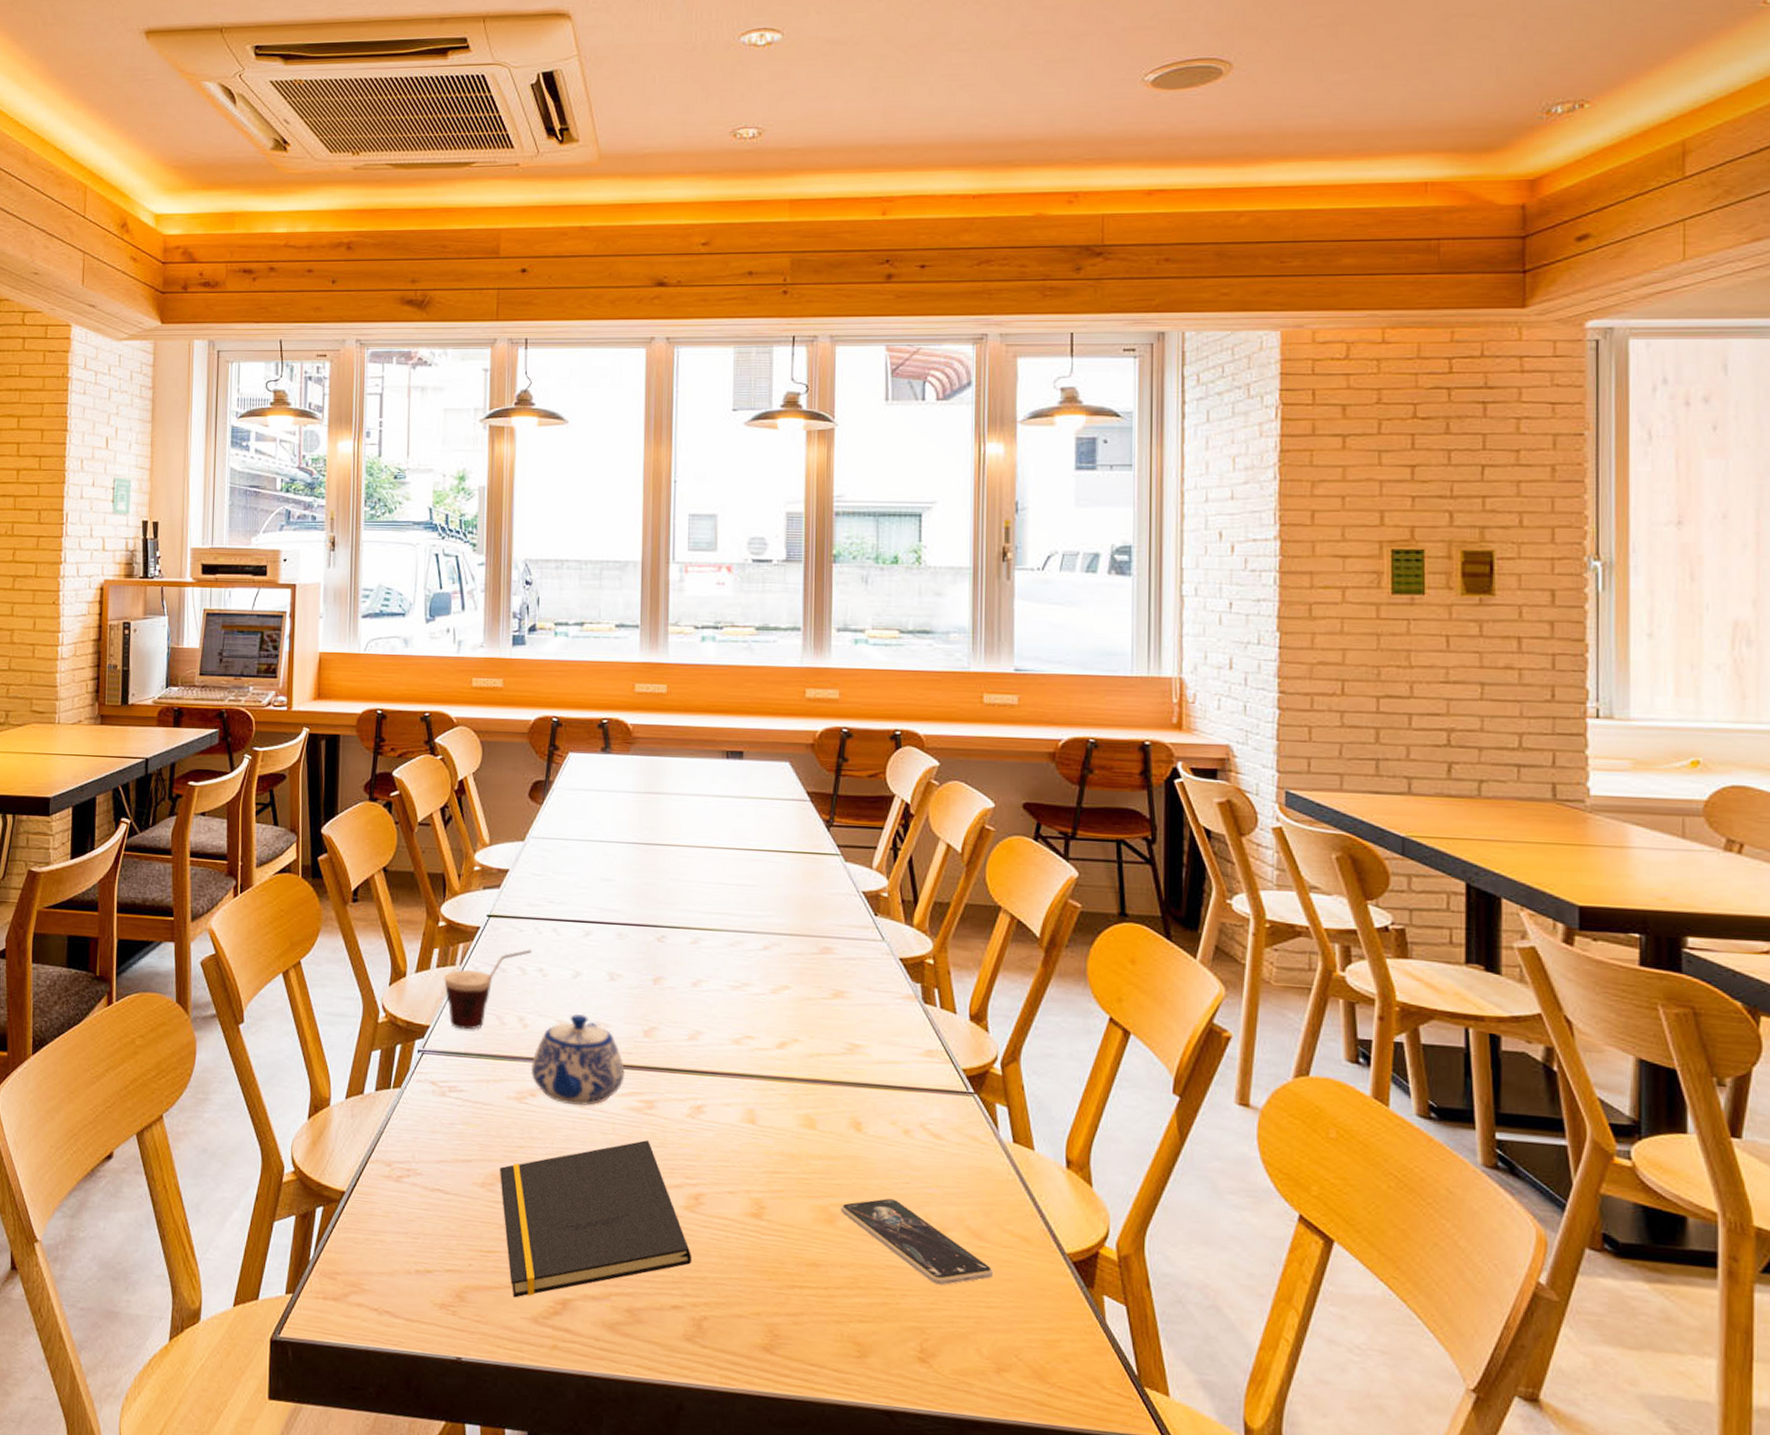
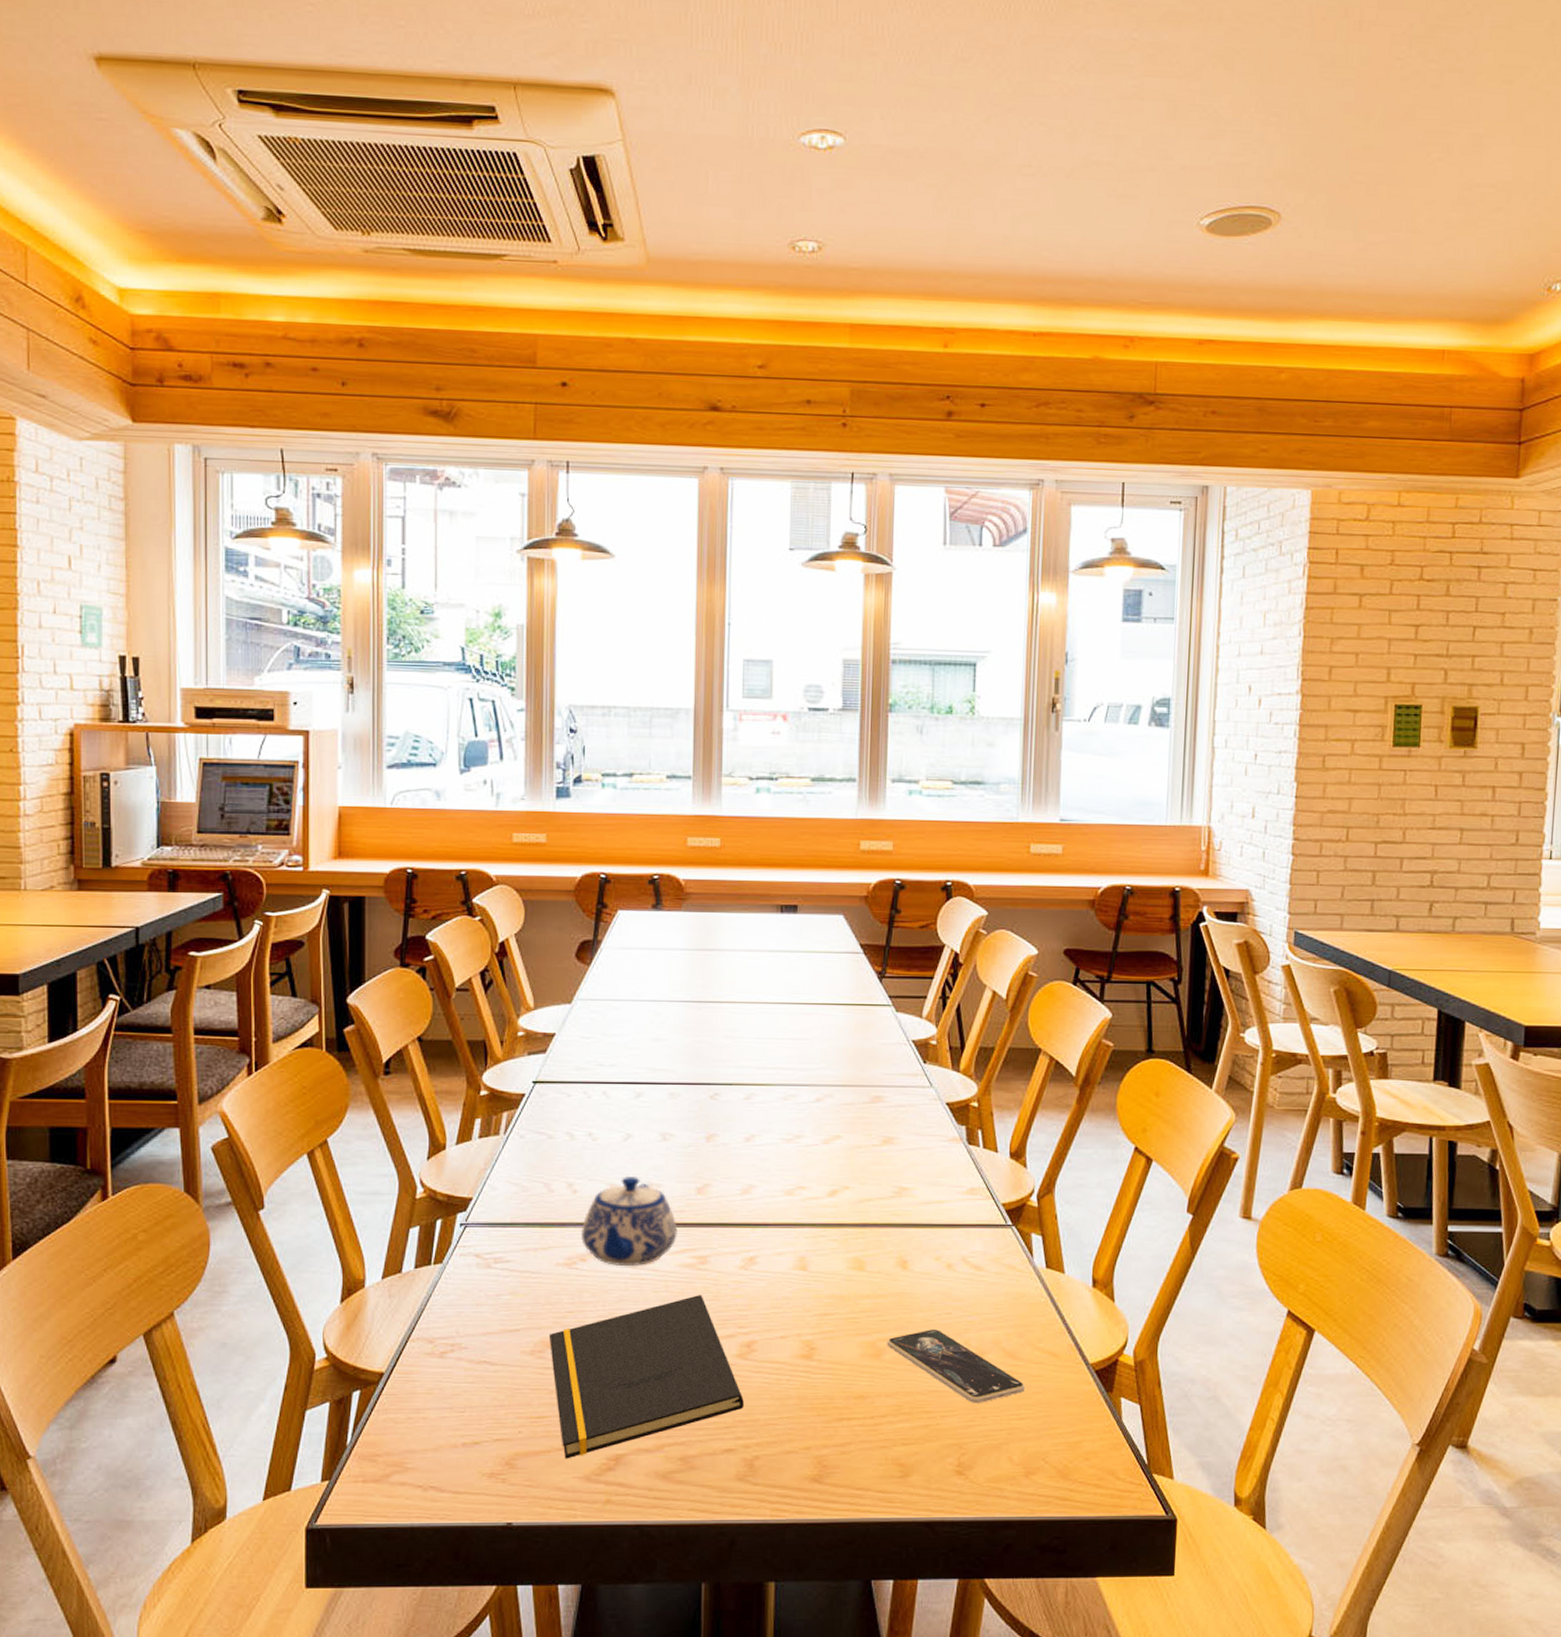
cup: present [443,949,532,1030] -> none [486,1114,581,1200]

